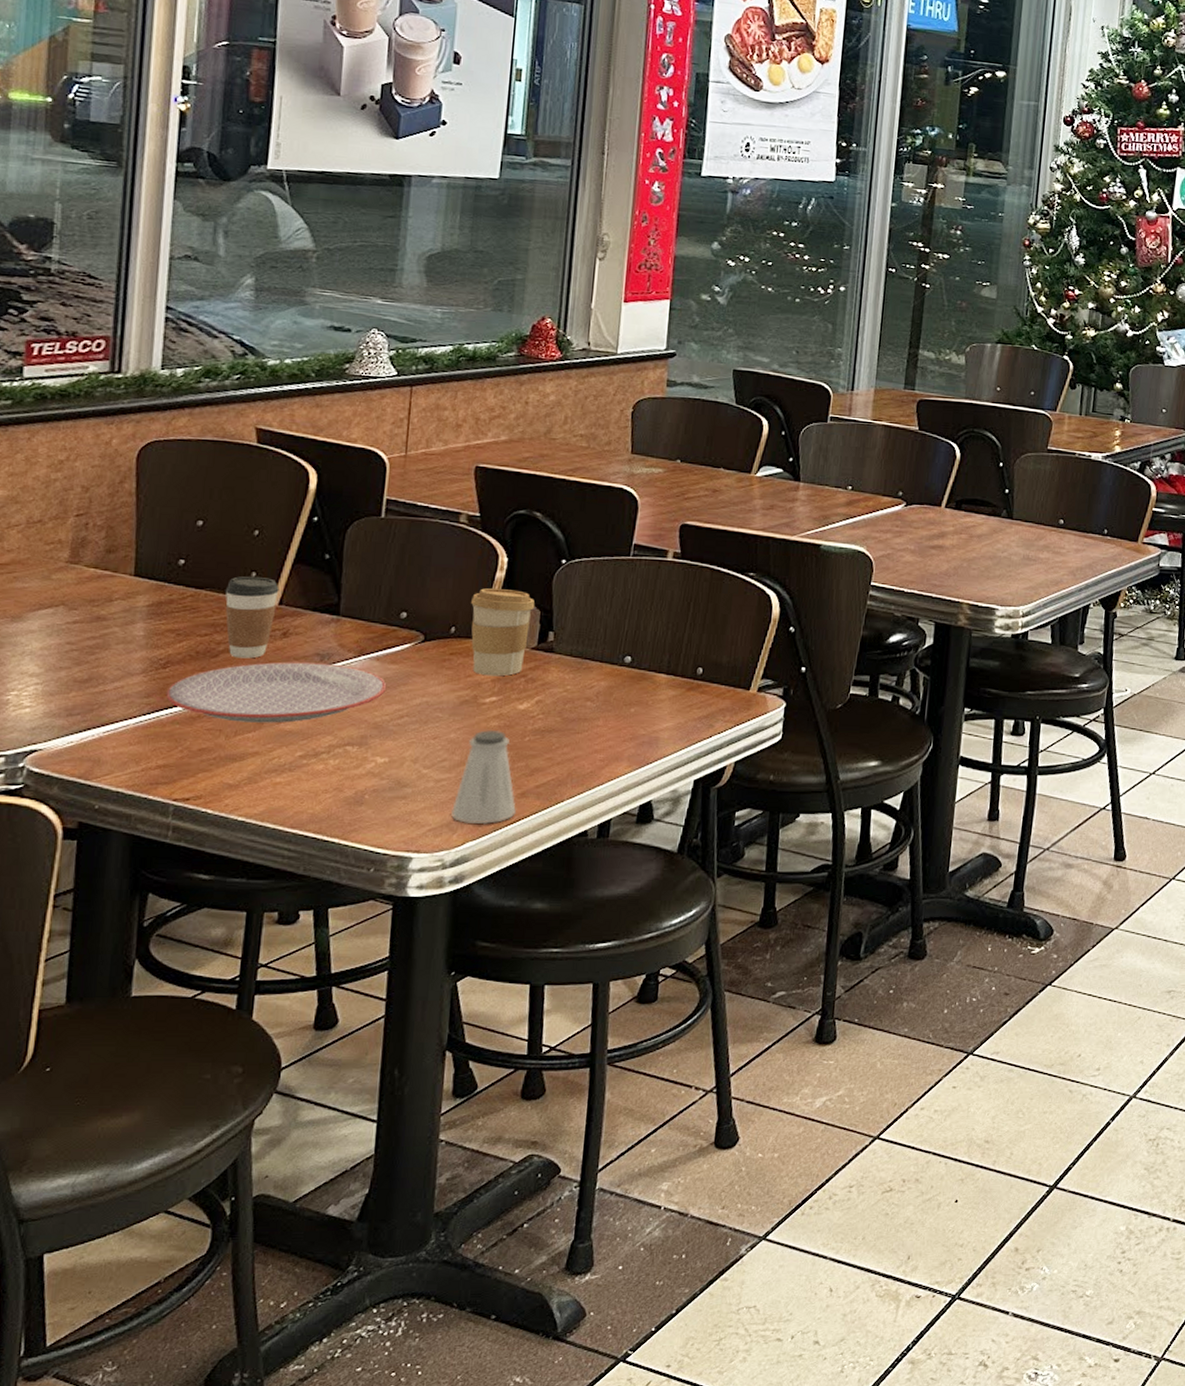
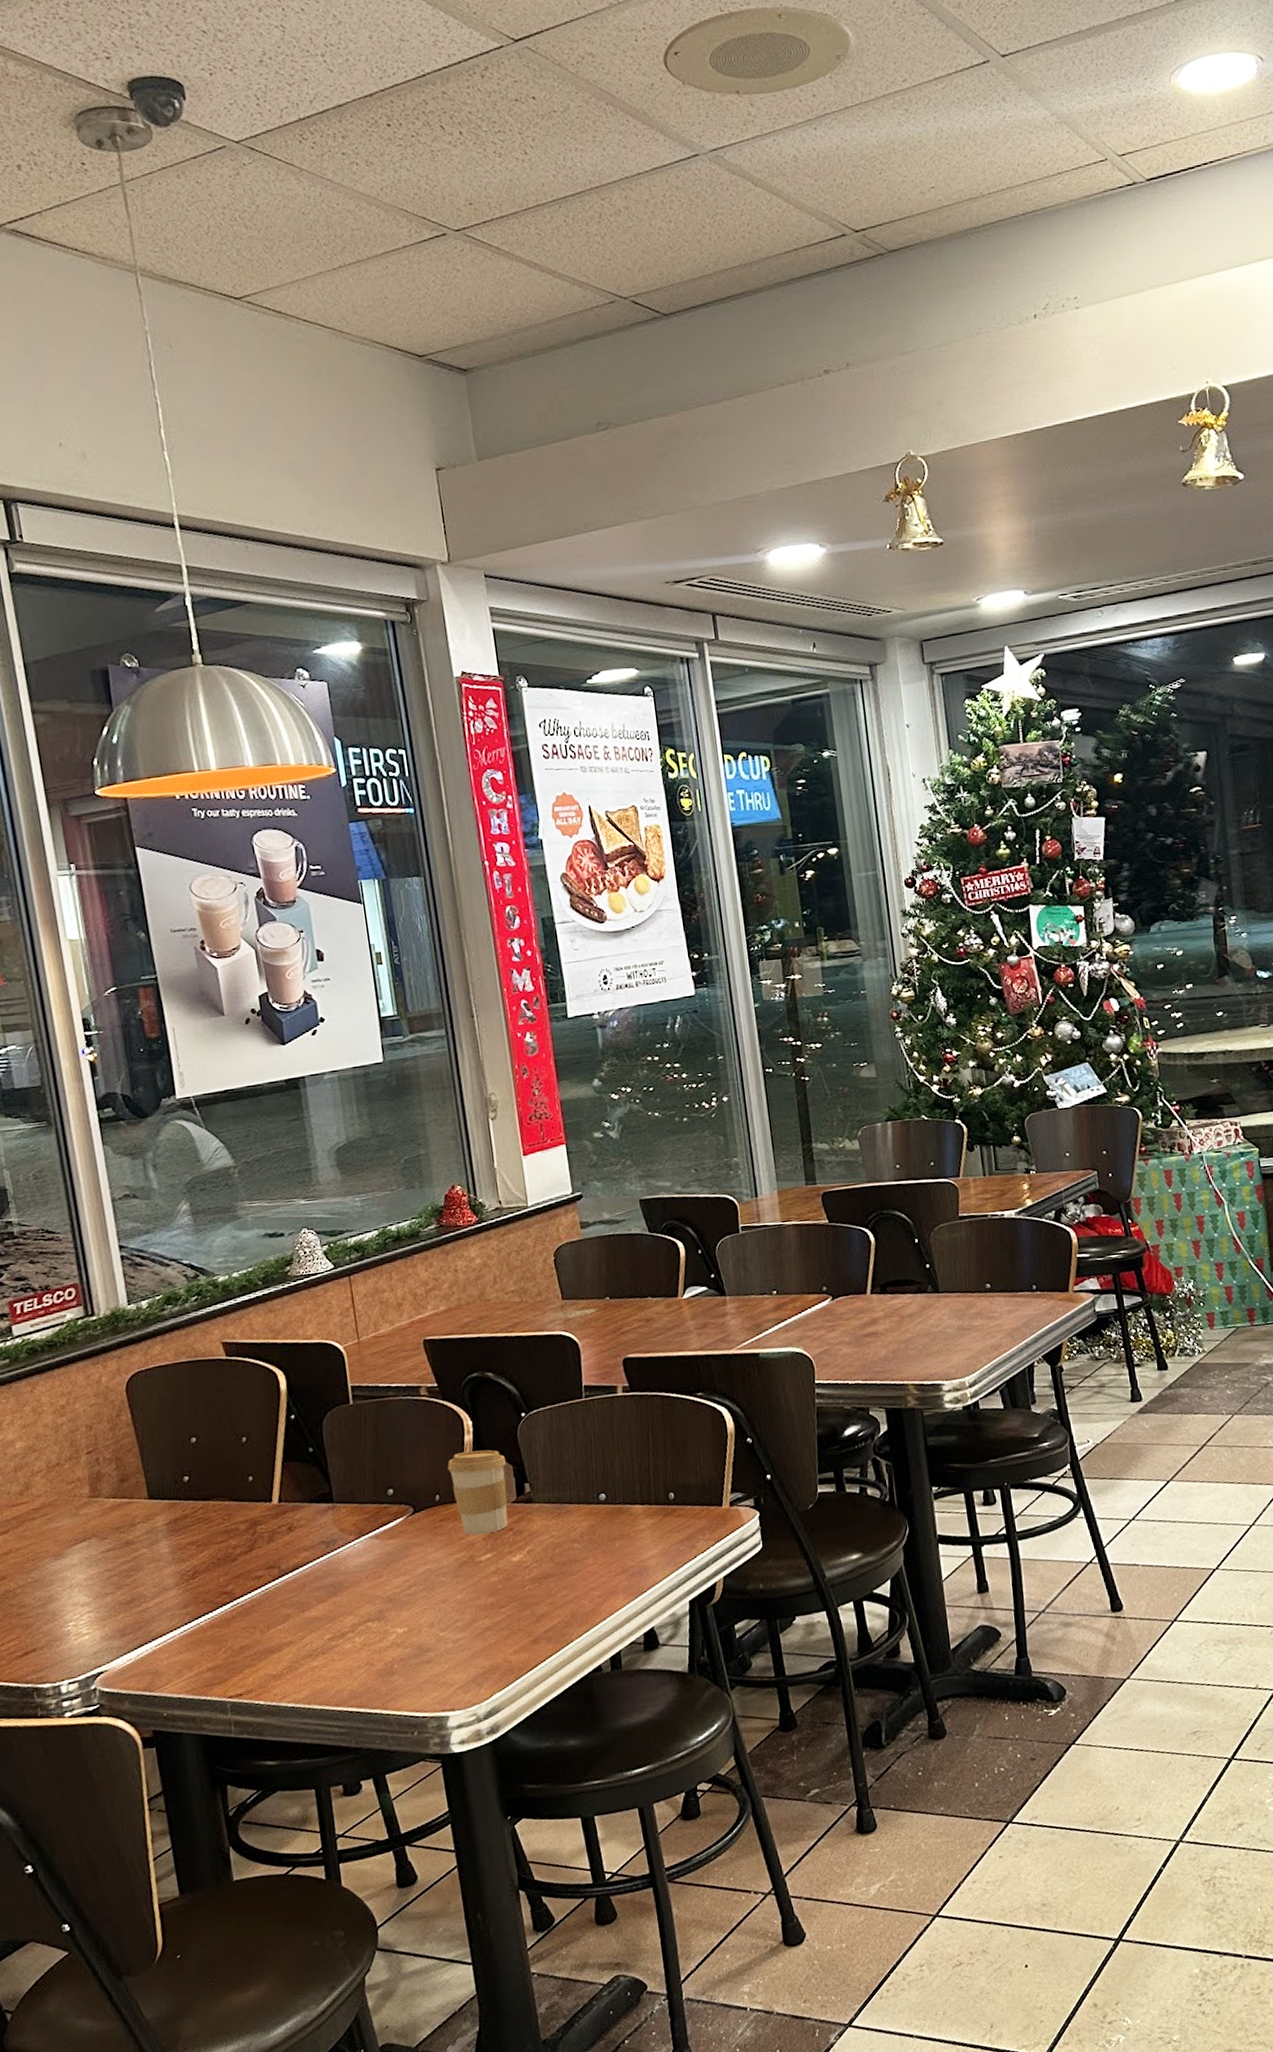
plate: present [166,661,387,723] -> none [200,1548,391,1617]
coffee cup: present [225,576,279,659] -> none [229,1479,278,1558]
saltshaker: present [451,729,516,825] -> none [474,1584,532,1677]

